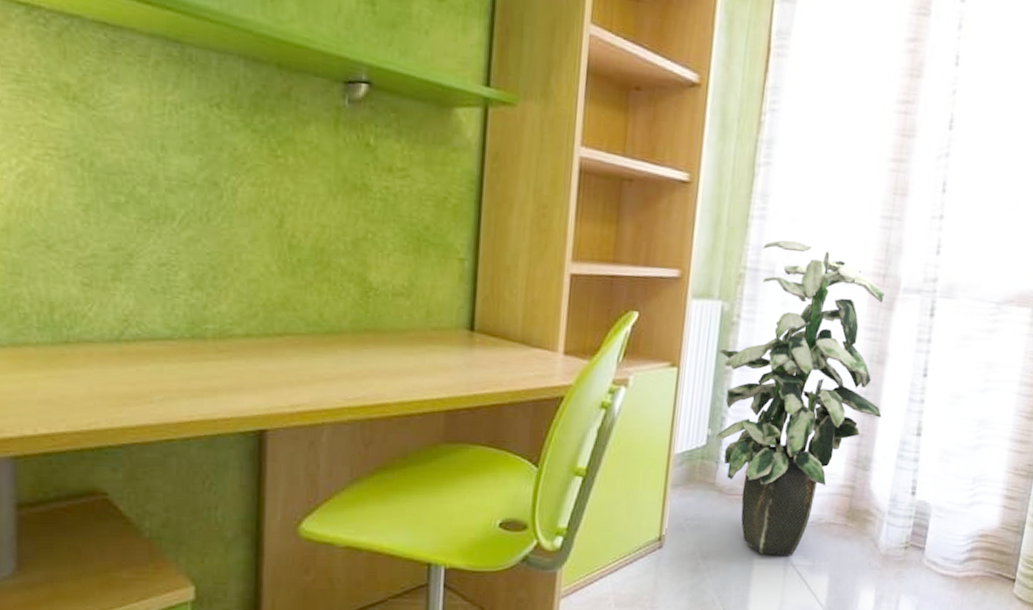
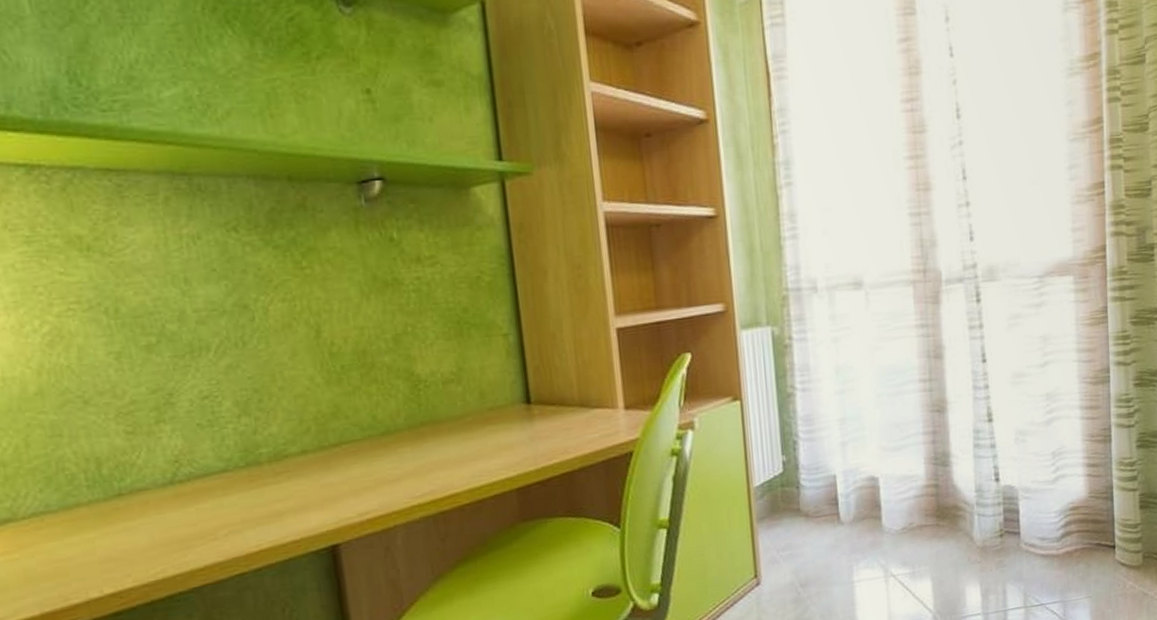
indoor plant: present [715,239,885,555] -> none [778,253,950,571]

